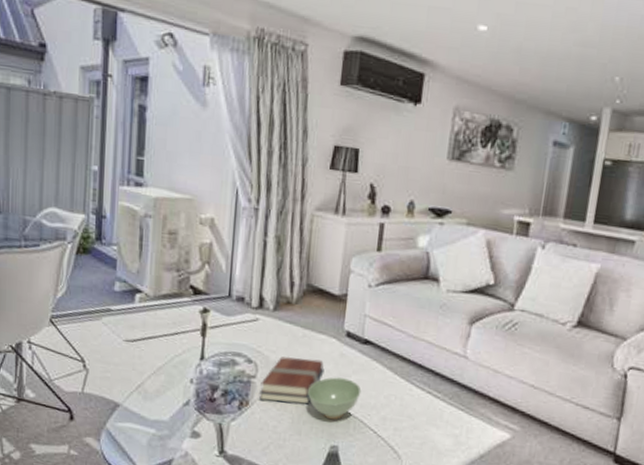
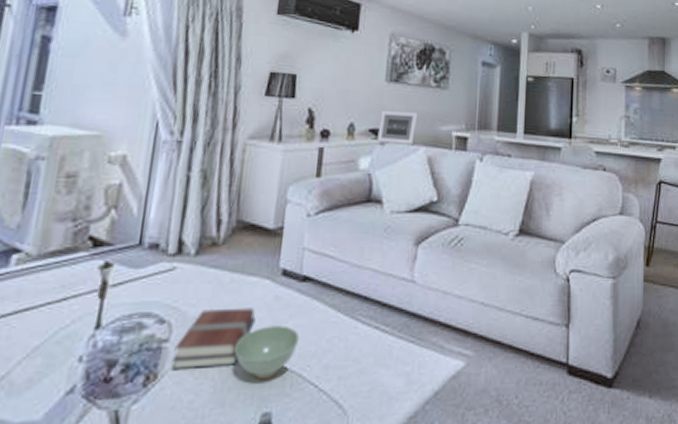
picture frame: none [436,190,480,226] -> present [377,111,418,144]

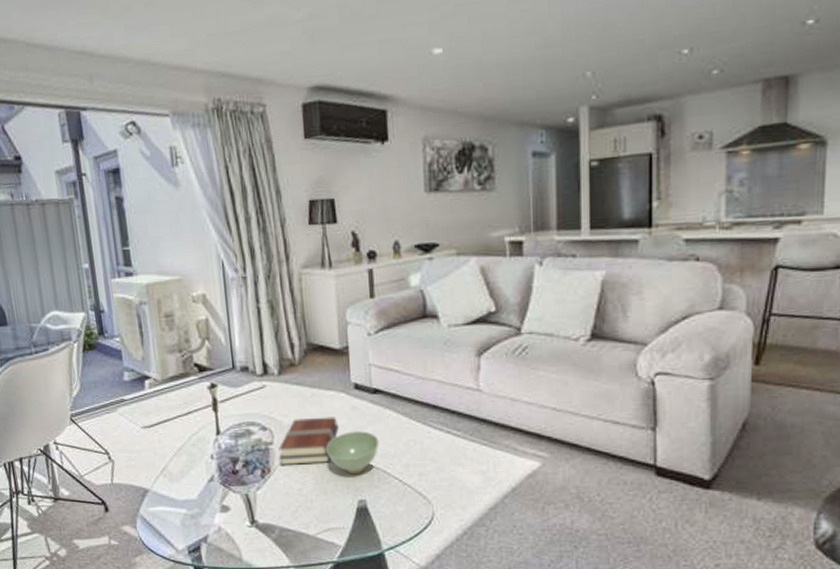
picture frame: present [377,111,418,144] -> none [424,222,465,258]

